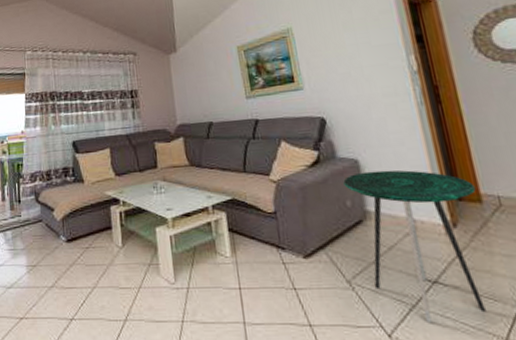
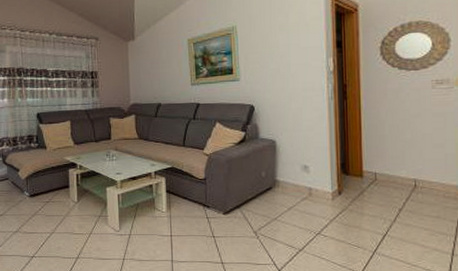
side table: present [343,170,486,324] -> none [261,149,360,263]

